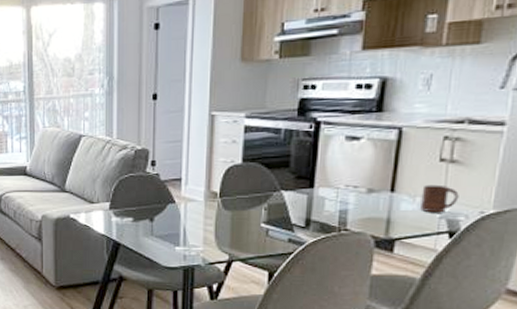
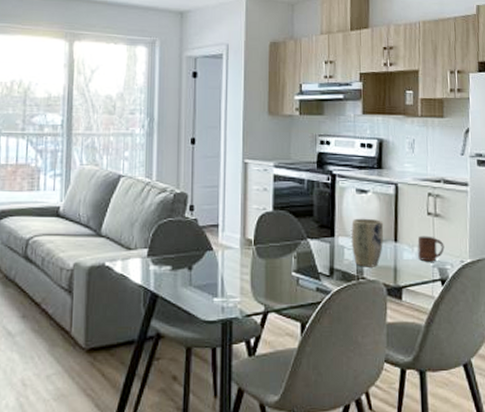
plant pot: none [335,167,378,219] -> present [352,218,384,267]

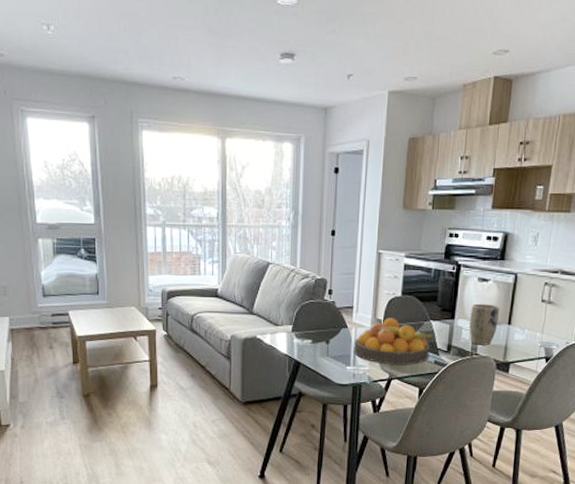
fruit bowl: none [221,237,312,295] -> present [353,318,433,365]
cup: present [417,236,445,262] -> none [528,320,553,343]

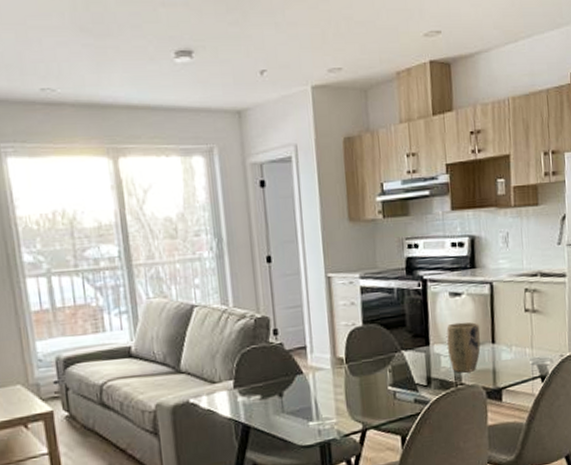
fruit bowl: present [353,318,433,365] -> none [313,354,408,412]

